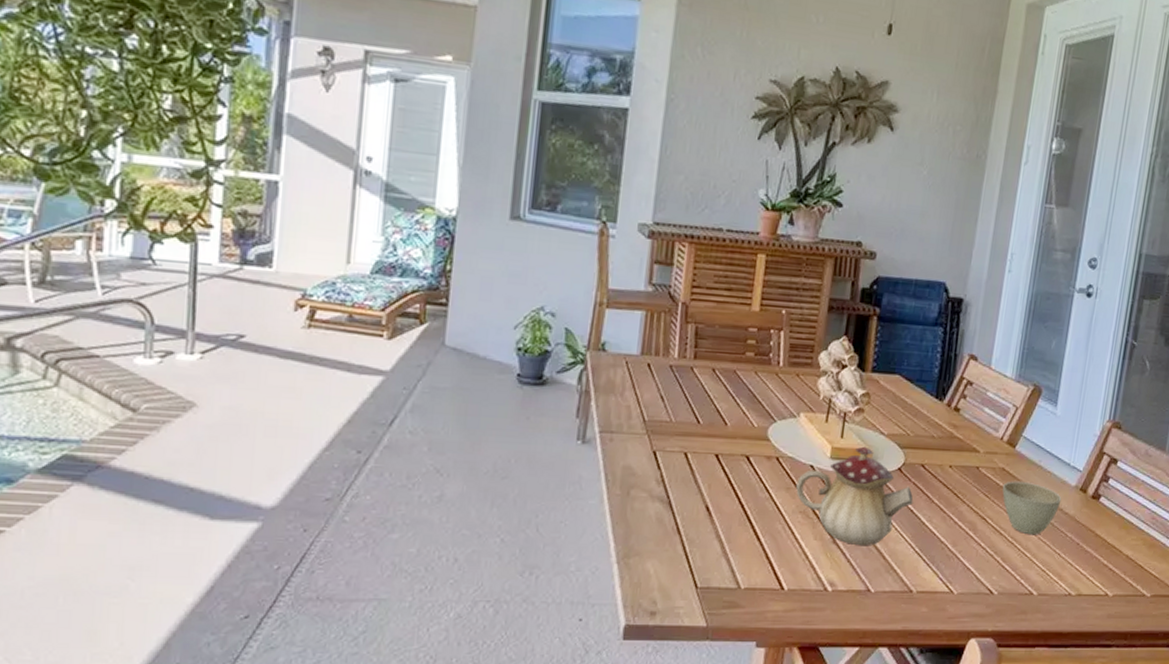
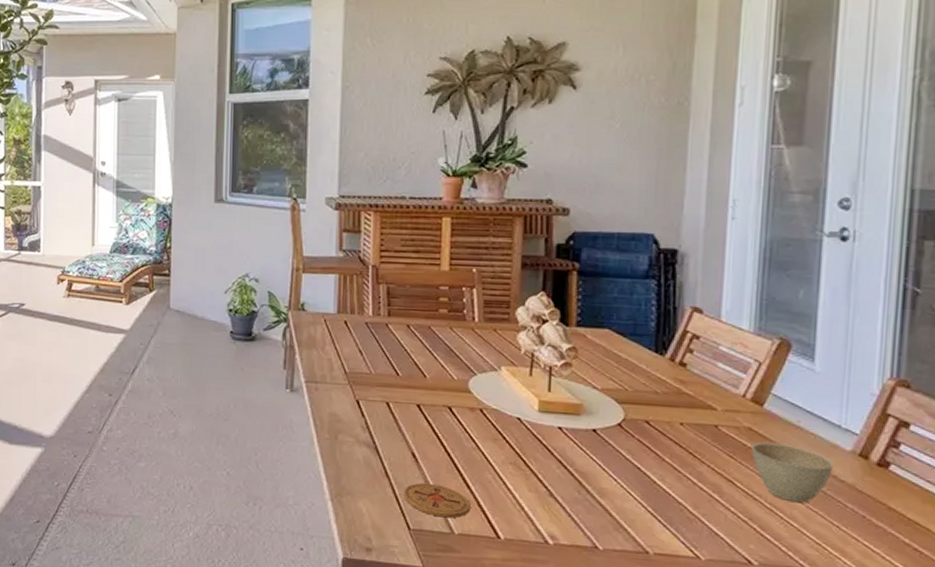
coaster: none [693,537,759,573] -> present [403,482,471,518]
teapot: present [795,446,914,546] -> none [503,400,640,502]

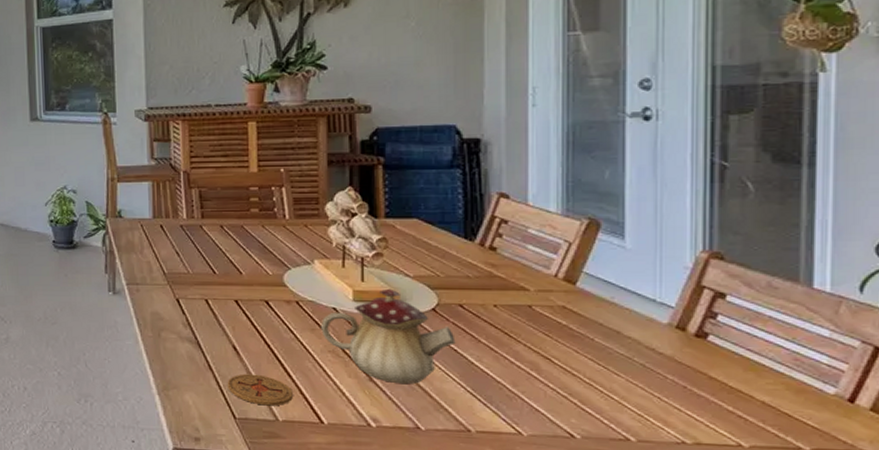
teapot: none [503,400,640,502] -> present [320,288,456,385]
cup: present [752,442,834,504] -> none [567,319,651,377]

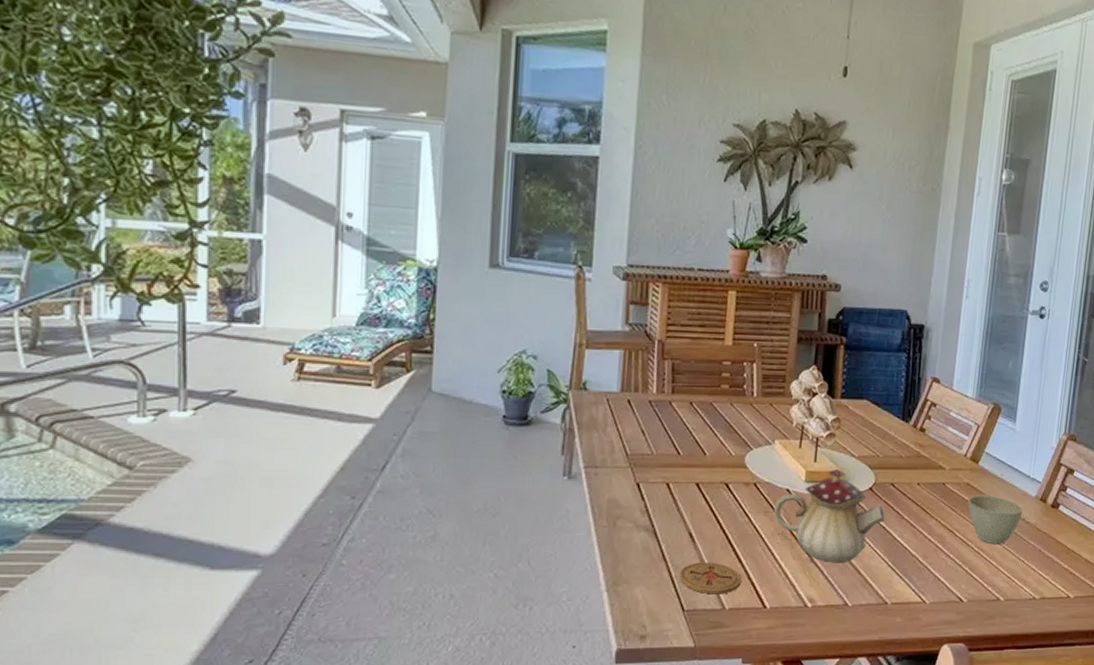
cup: none [567,319,651,377] -> present [968,494,1024,545]

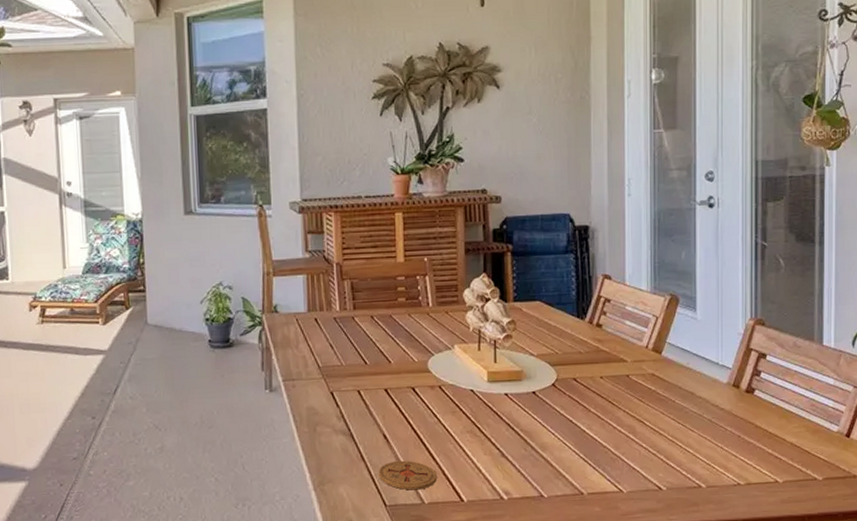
teapot: present [773,469,885,563] -> none [460,368,571,457]
cup: present [968,494,1024,545] -> none [655,383,716,433]

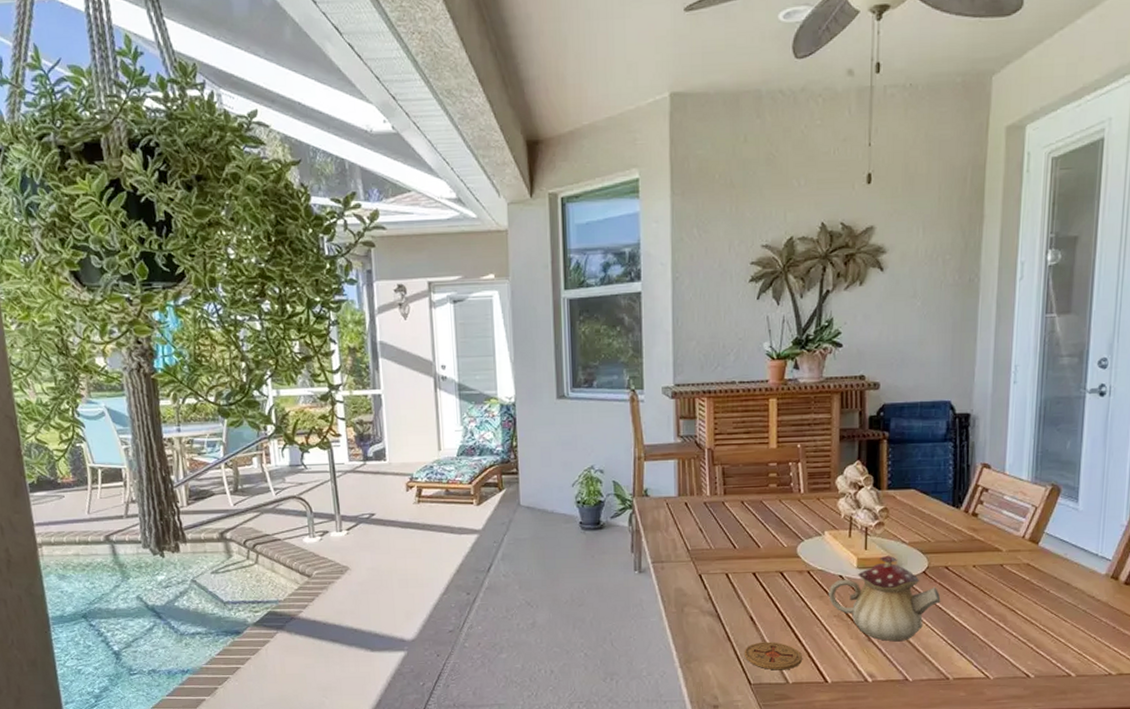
teapot: none [460,368,571,457] -> present [827,555,941,642]

